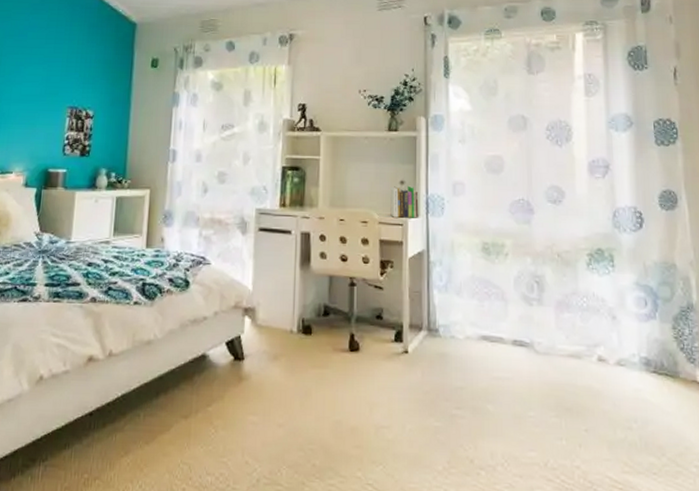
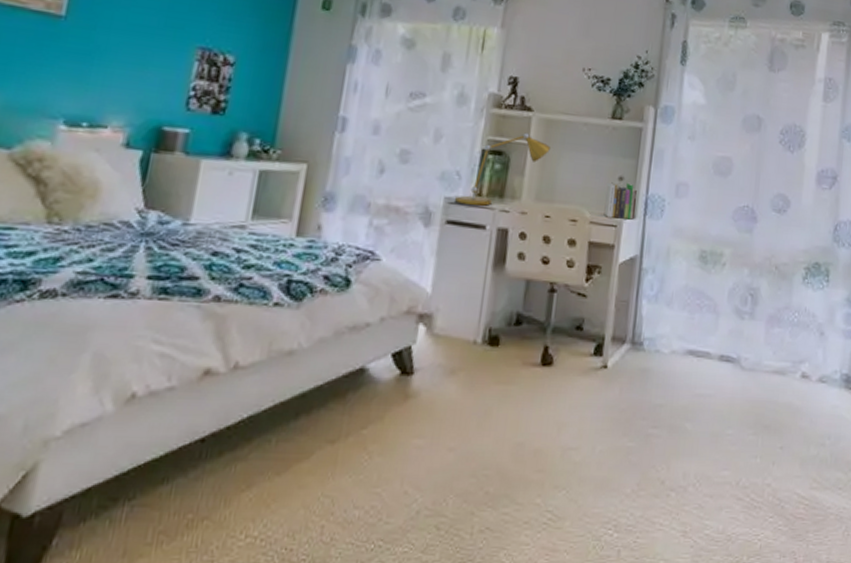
desk lamp: none [264,149,338,215] -> present [455,132,550,207]

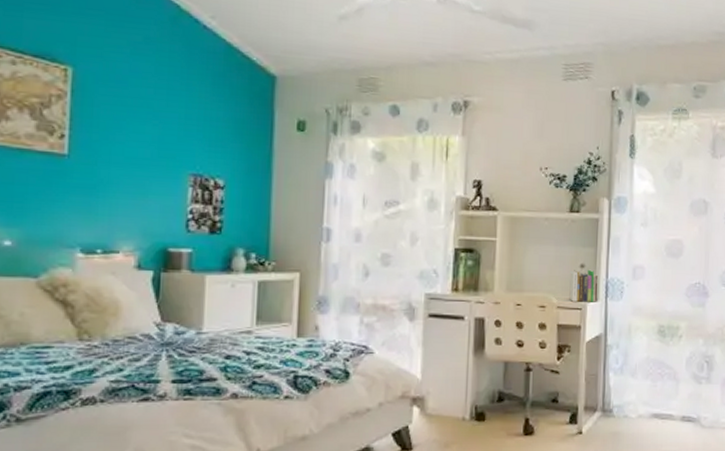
desk lamp: present [455,132,550,207] -> none [435,230,516,300]

